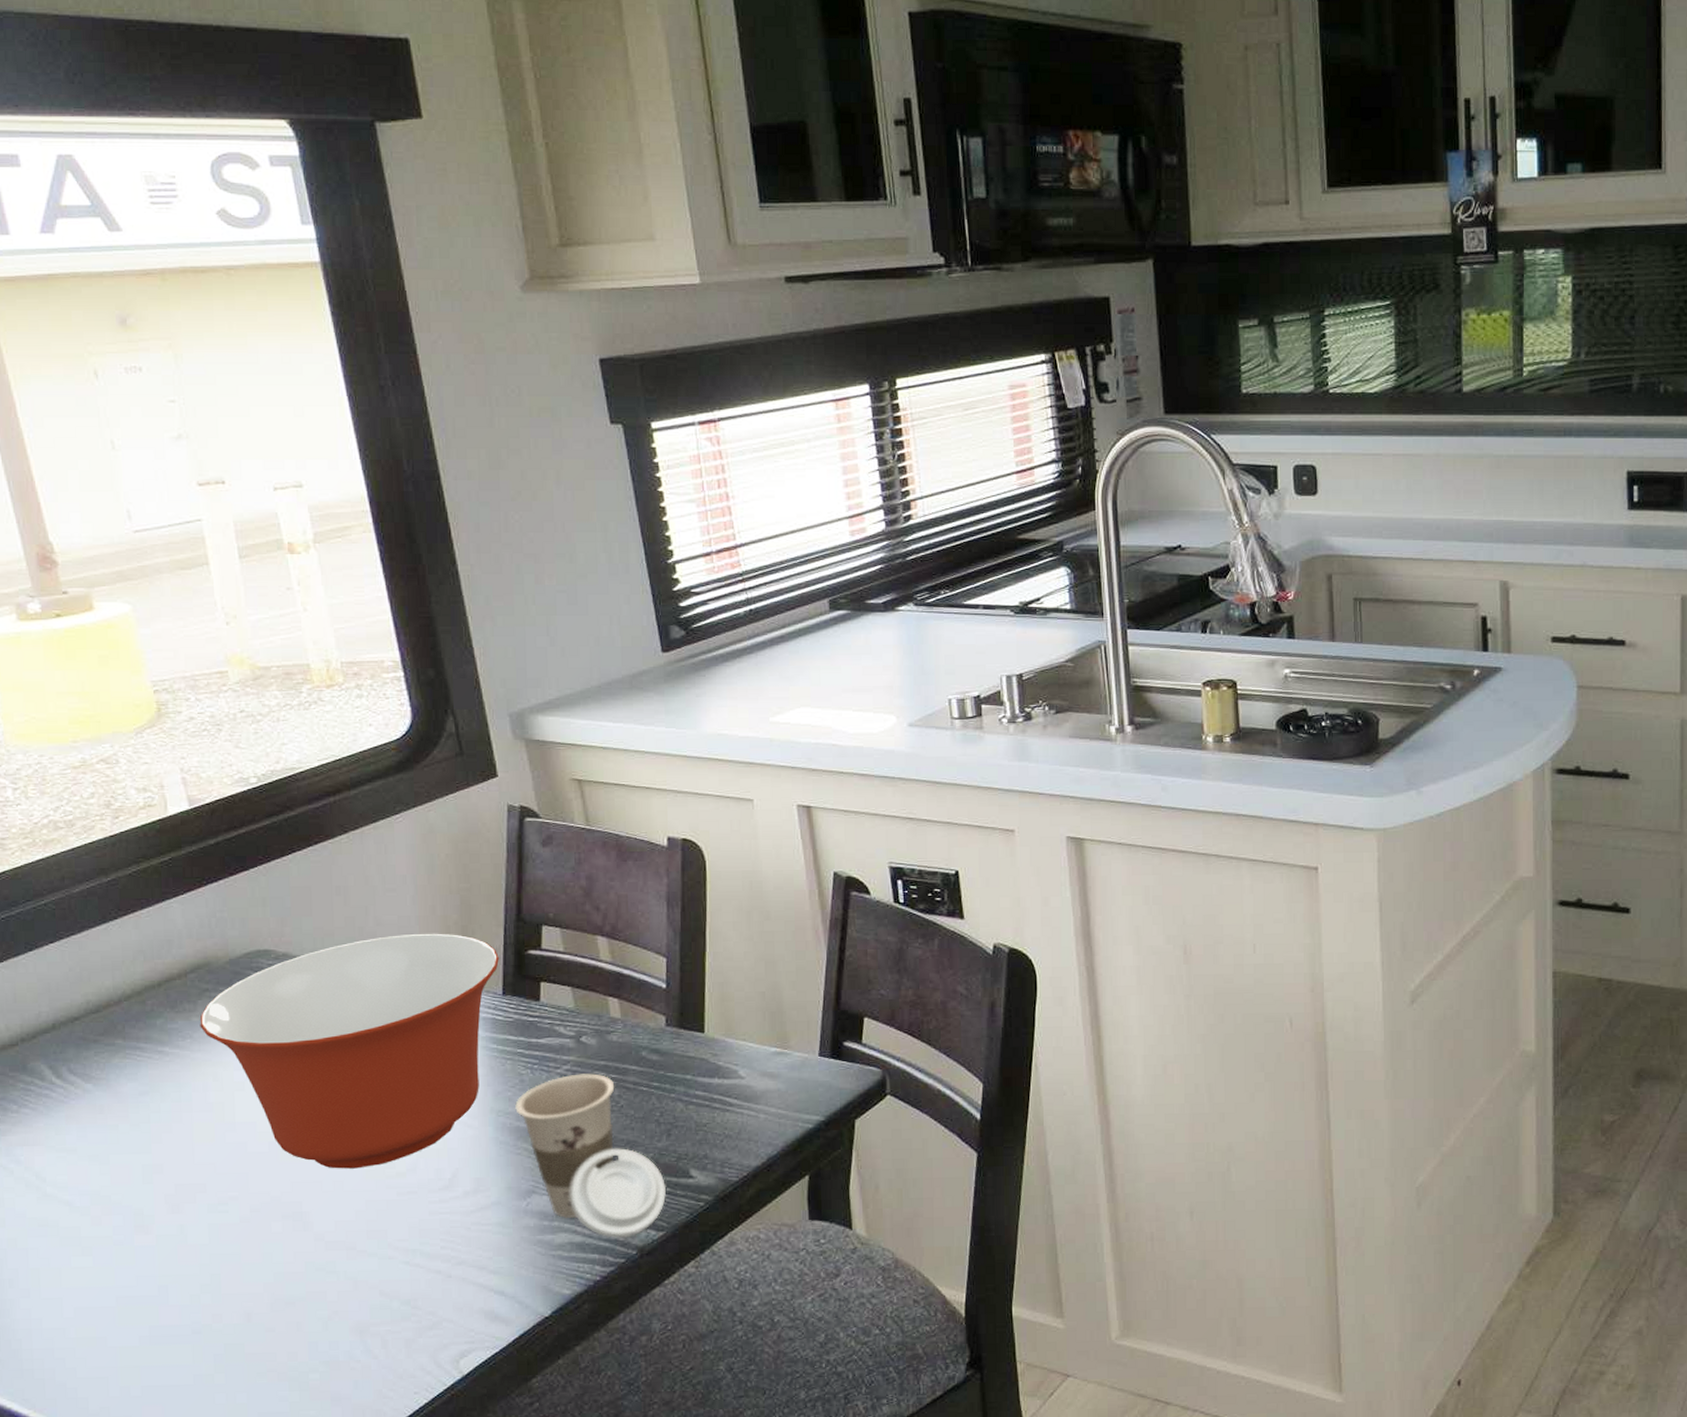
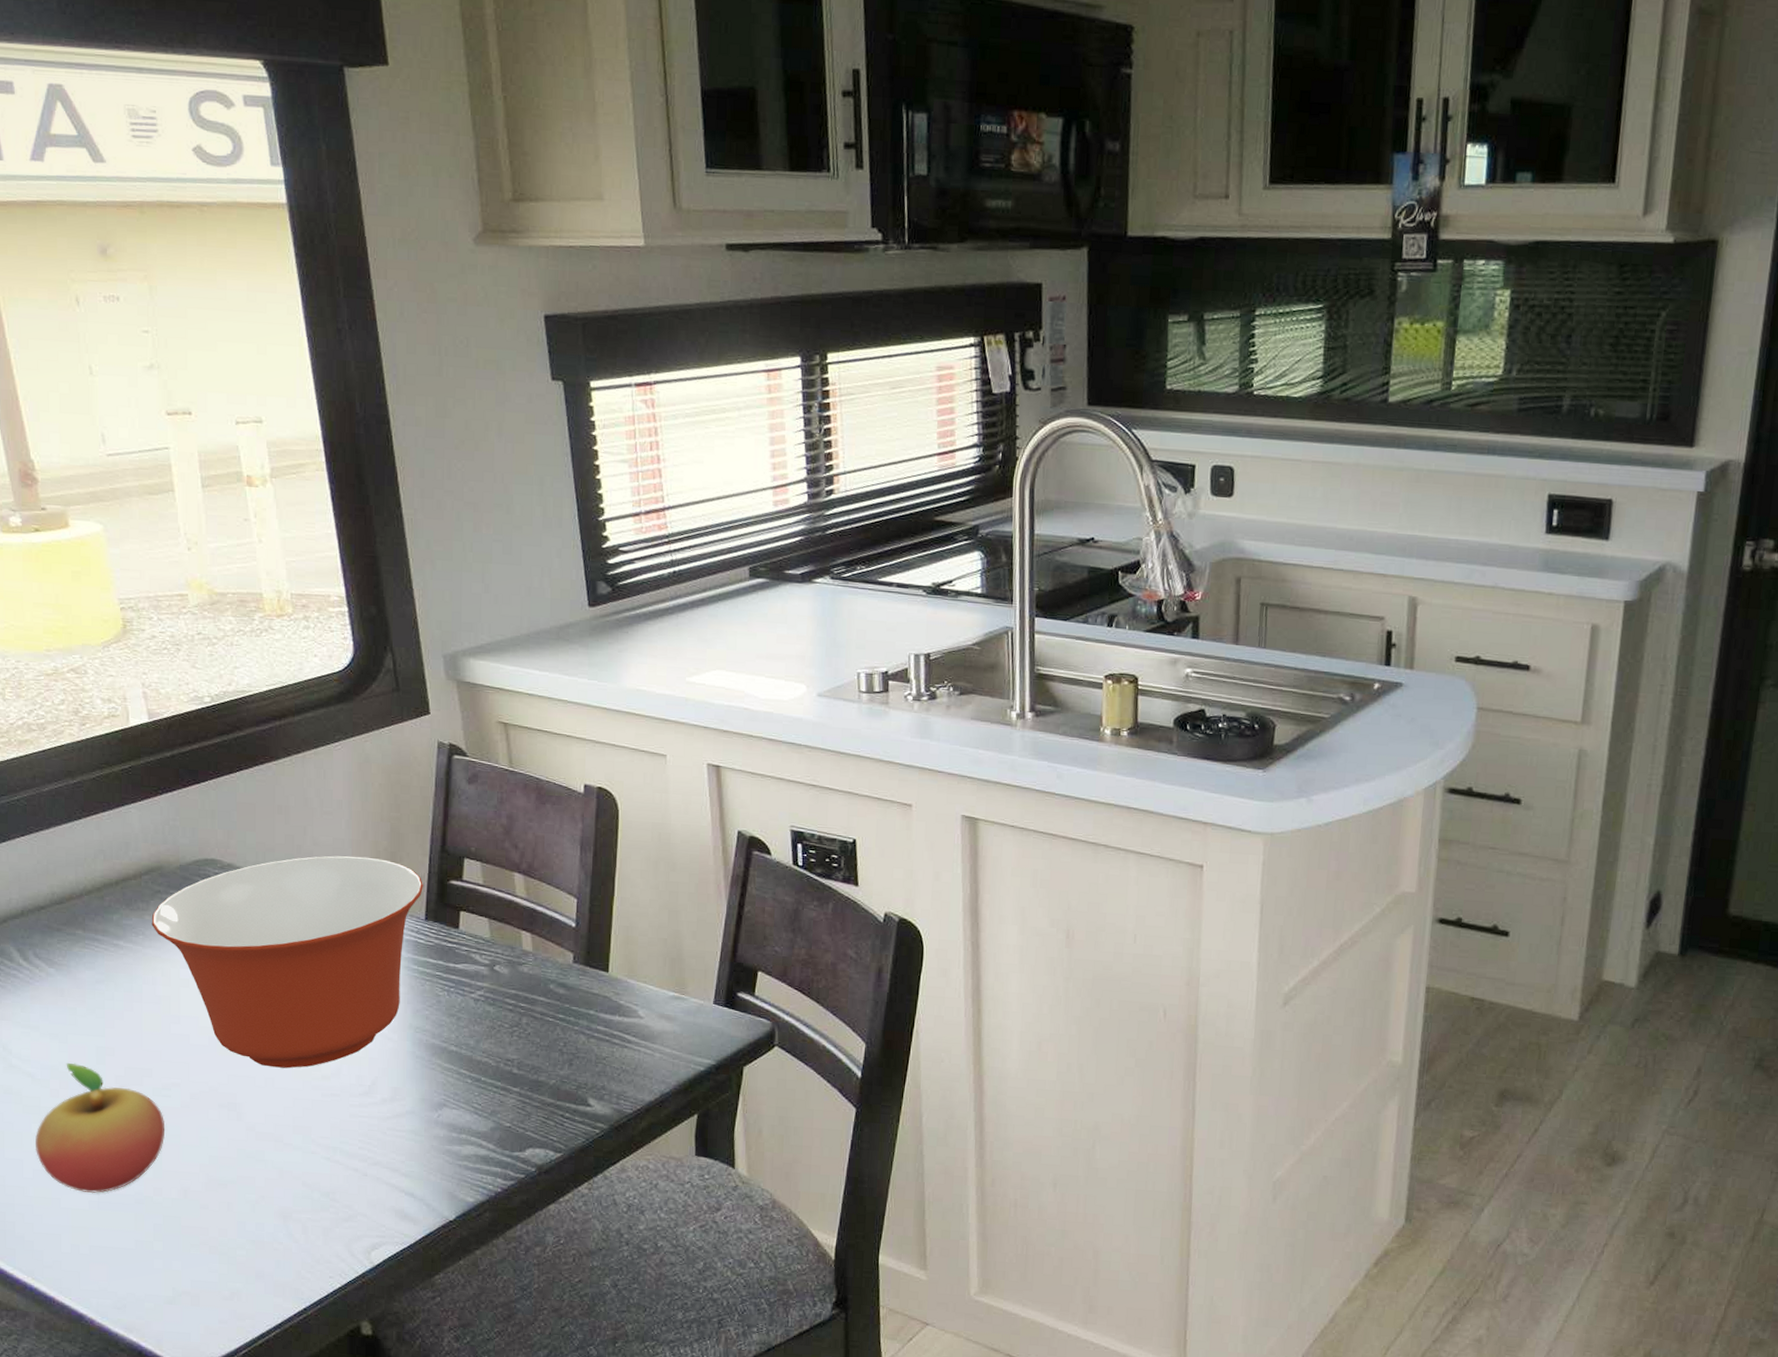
fruit: none [76,1185,224,1328] -> present [36,1062,166,1194]
cup: present [515,1073,667,1238] -> none [432,1000,566,1156]

